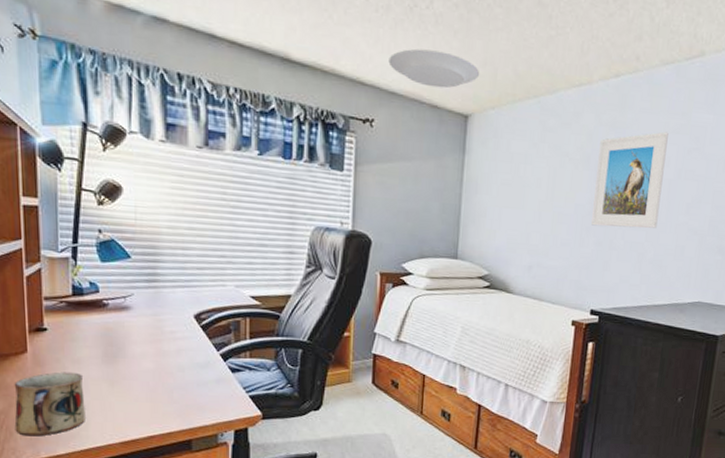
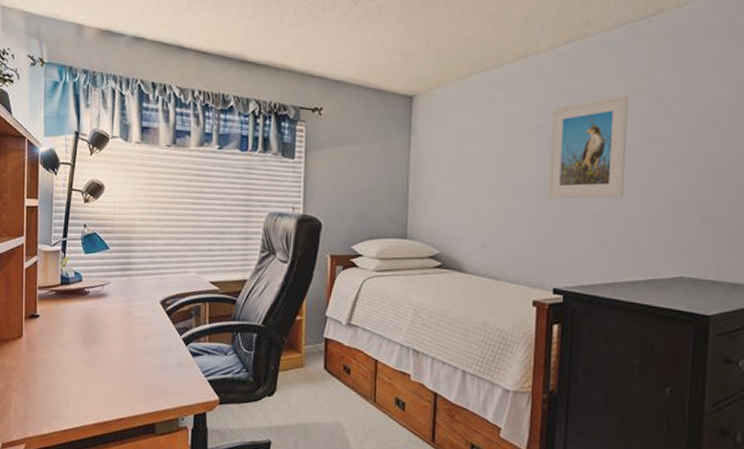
mug: present [14,372,85,437] -> none [9,355,66,416]
ceiling light: present [388,48,480,89] -> none [335,38,424,73]

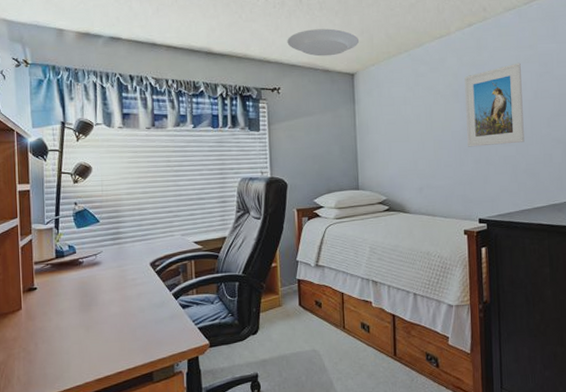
ceiling light: none [335,38,424,73] -> present [287,28,360,57]

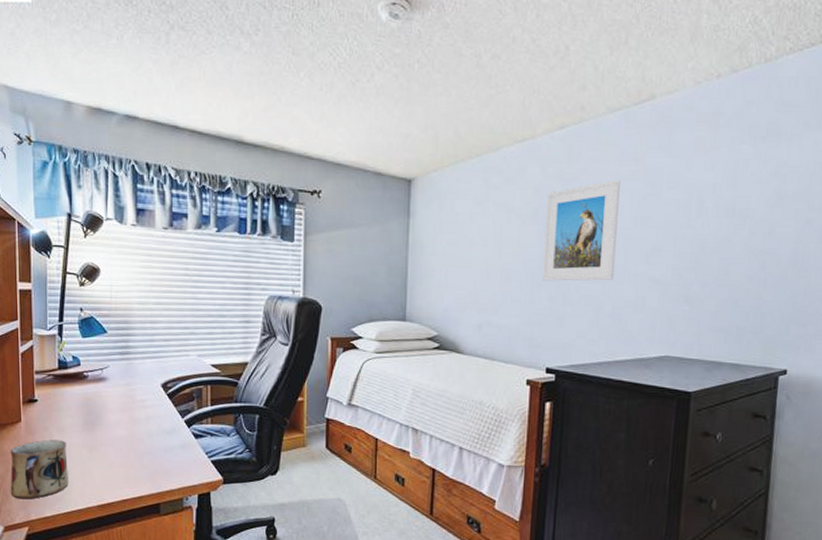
mug: none [11,322,67,382] -> present [10,439,68,500]
ceiling light: present [287,28,360,57] -> none [333,120,422,156]

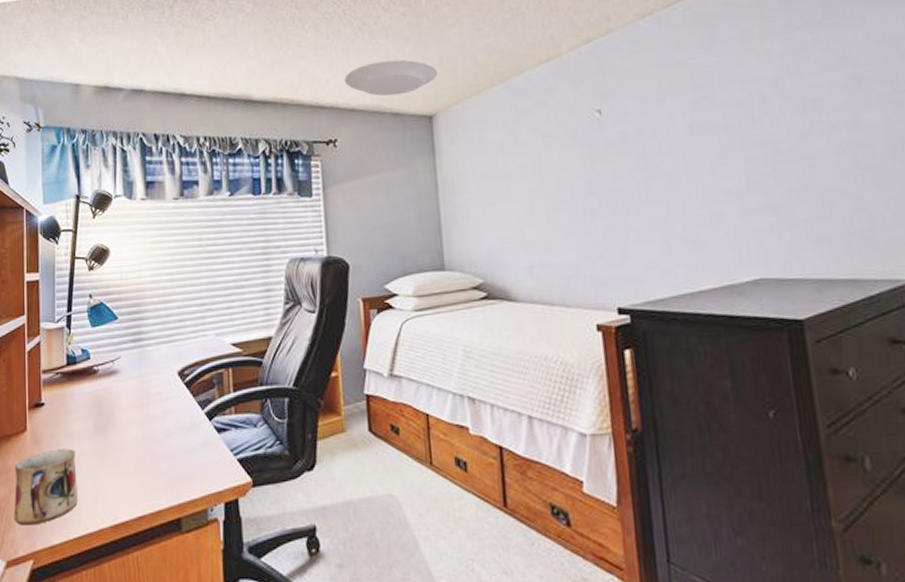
ceiling light: none [333,120,422,156] -> present [344,59,438,97]
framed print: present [542,179,621,281] -> none [585,86,679,207]

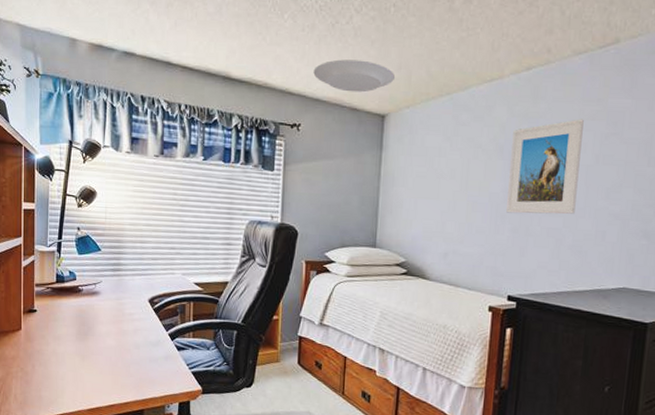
mug: present [14,448,78,525] -> none [9,347,62,401]
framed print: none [585,86,679,207] -> present [506,119,584,214]

